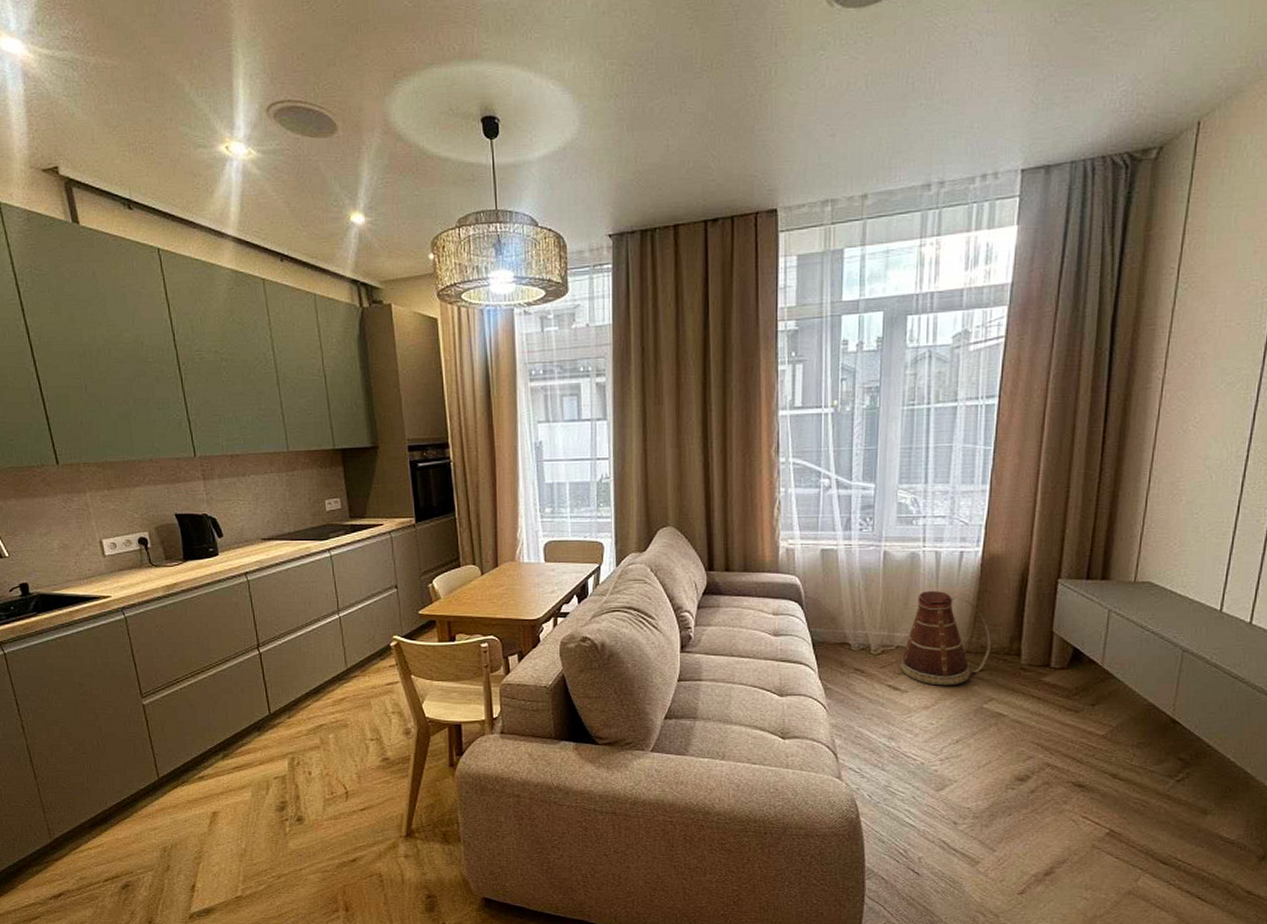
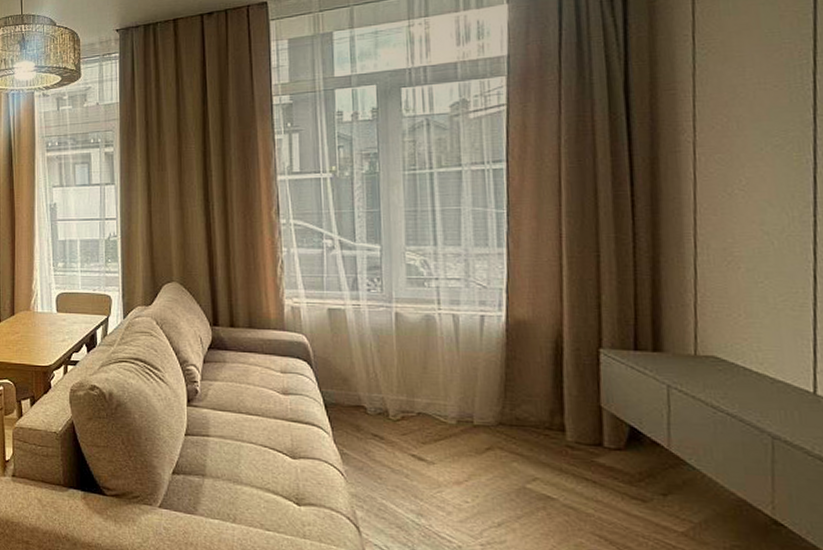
basket: present [901,590,992,686] -> none [424,354,529,460]

